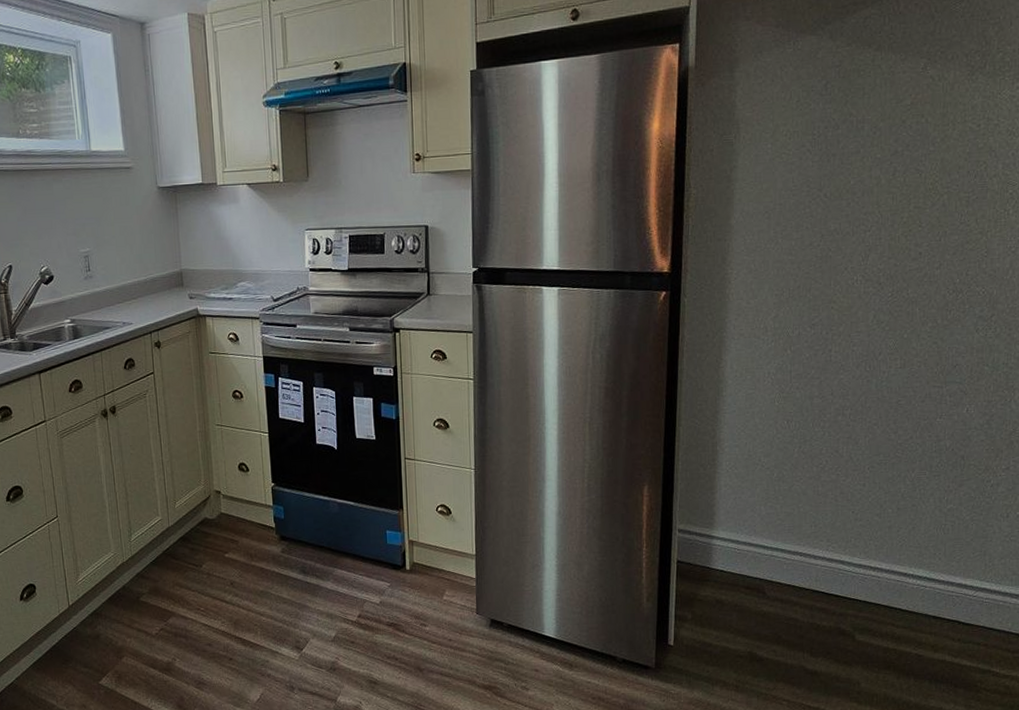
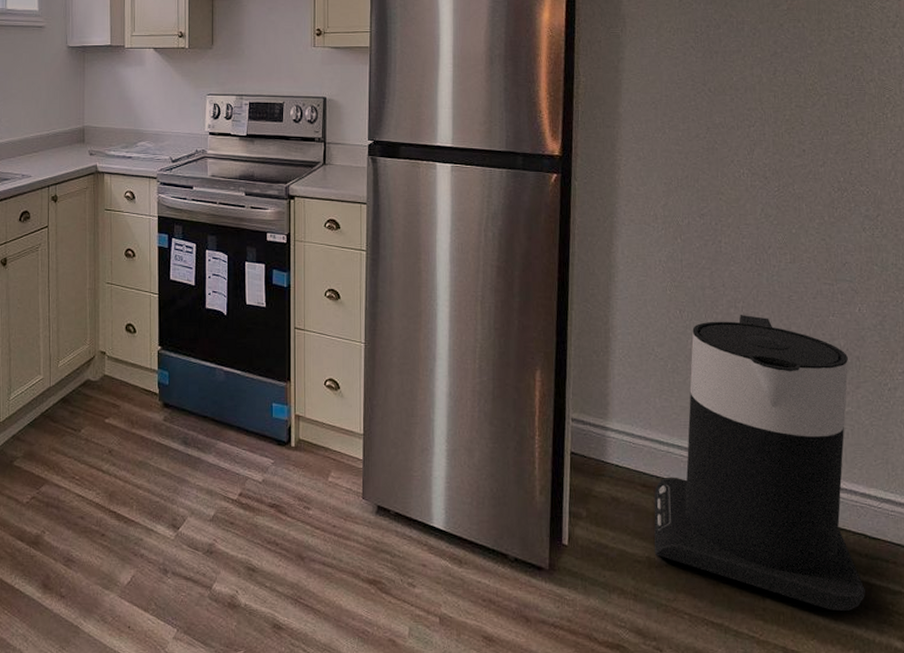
trash can: none [756,421,956,690] -> present [654,314,865,610]

